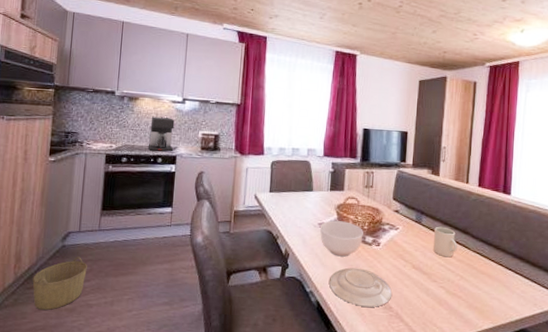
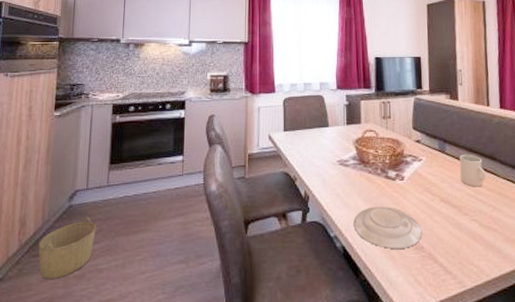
coffee maker: present [148,117,175,152] -> none [155,62,182,98]
bowl: present [319,220,363,257] -> none [339,156,386,195]

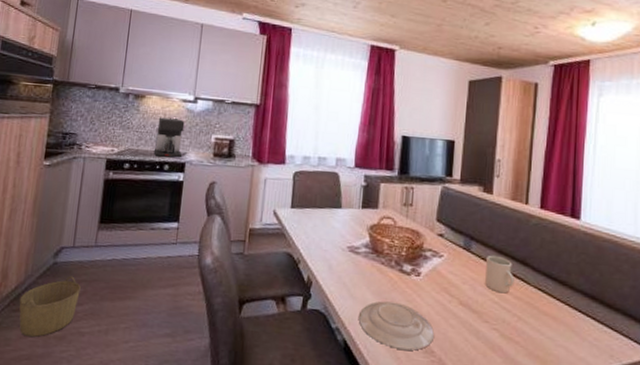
coffee maker: none [155,62,182,98] -> present [153,117,185,158]

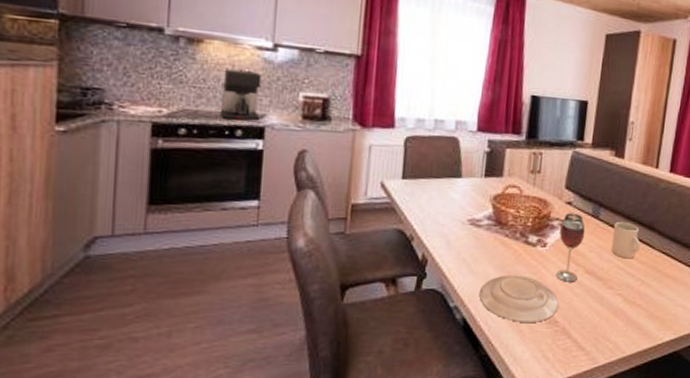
basket: present [19,276,81,338] -> none [37,272,128,350]
wineglass: none [431,244,458,313] -> present [557,213,586,282]

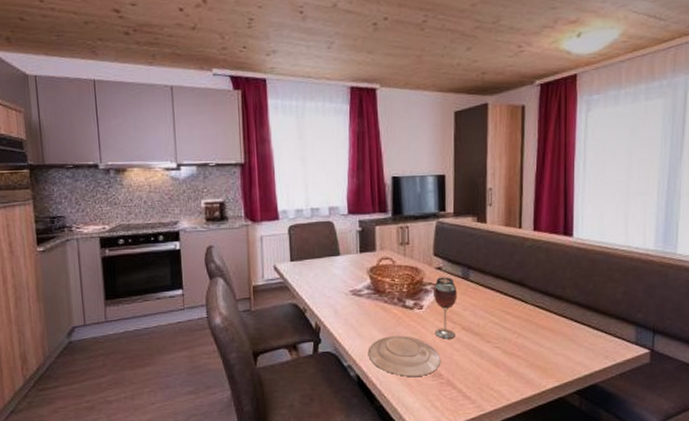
coffee maker: present [220,69,262,121] -> none [144,188,175,229]
cup: present [611,221,641,259] -> none [484,280,513,315]

